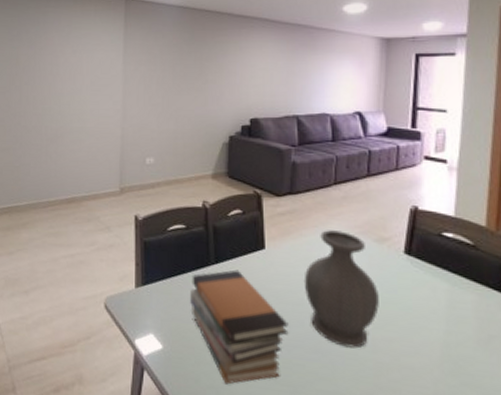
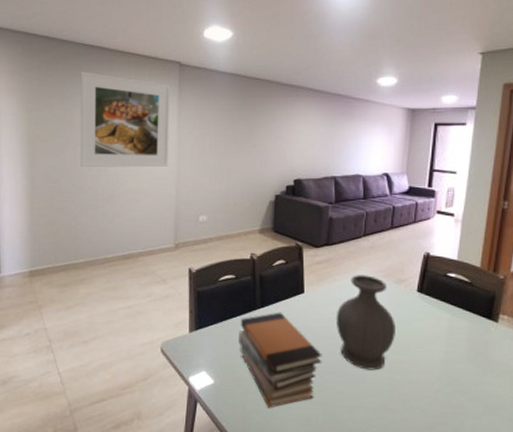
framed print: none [25,9,116,106] -> present [80,71,171,167]

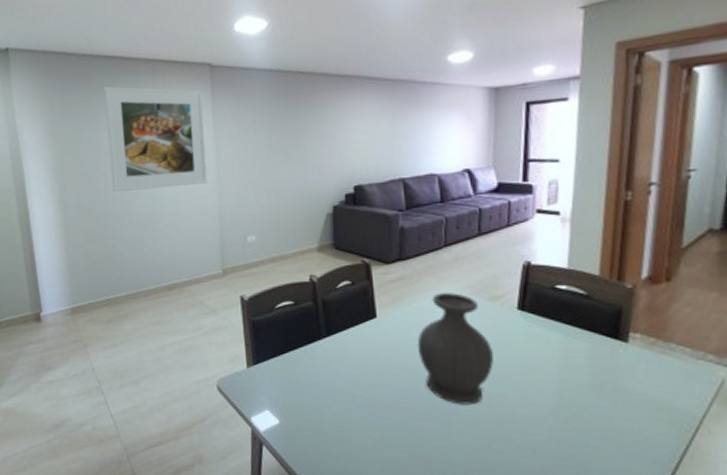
book stack: present [239,312,322,408] -> none [303,341,404,451]

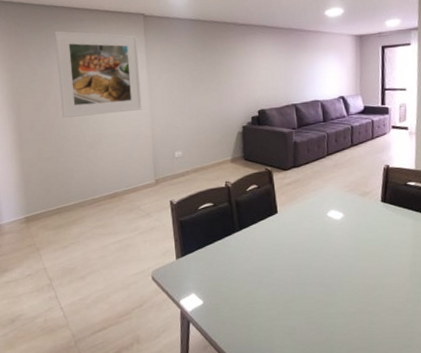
vase: present [417,293,494,405] -> none [309,191,365,278]

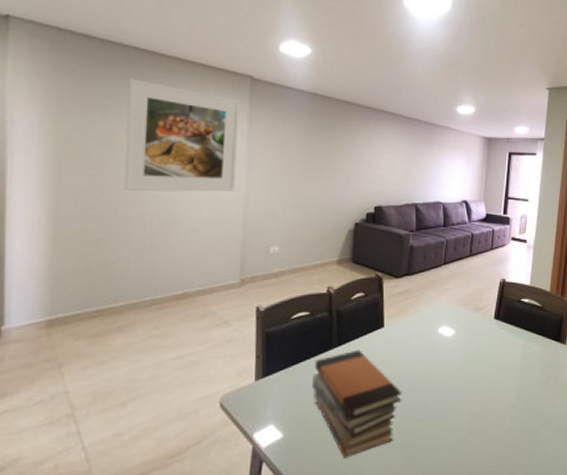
book stack: none [221,233,300,322] -> present [312,349,402,459]

